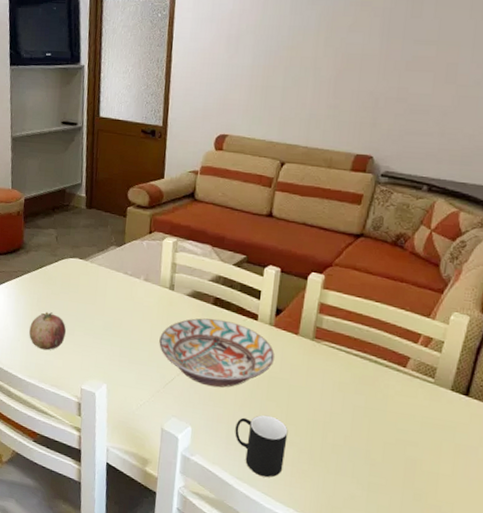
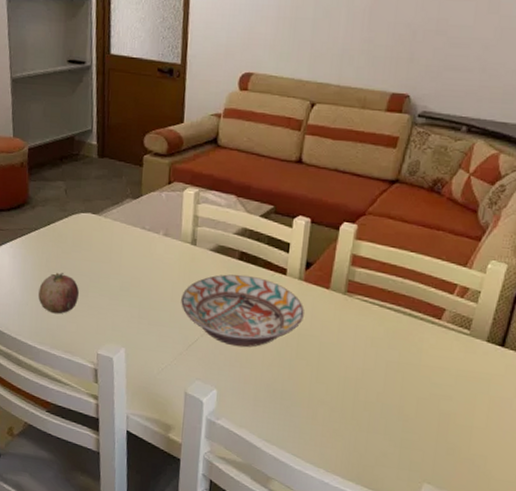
cup: present [235,415,288,478] -> none [263,374,319,439]

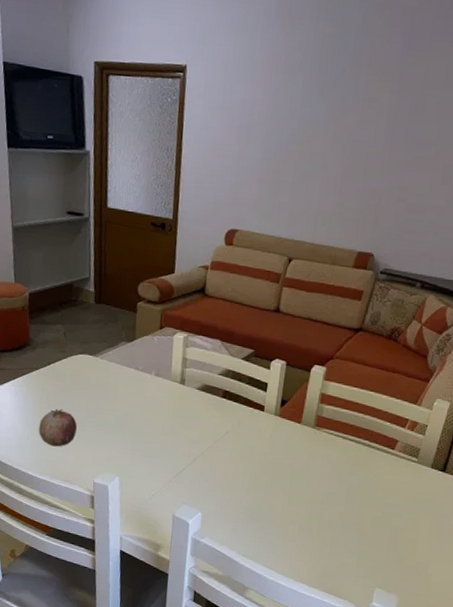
decorative bowl: present [181,274,304,348] -> none [170,410,279,475]

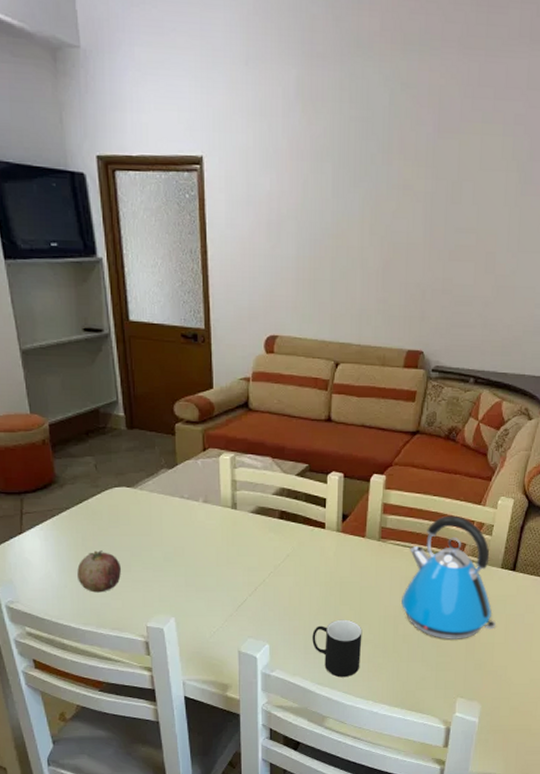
cup: none [241,497,290,553] -> present [312,619,362,678]
kettle: none [330,411,421,532] -> present [402,515,496,640]

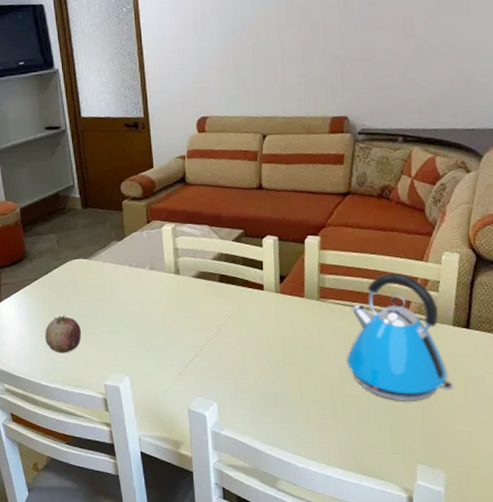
cup: present [312,619,362,678] -> none [258,379,309,438]

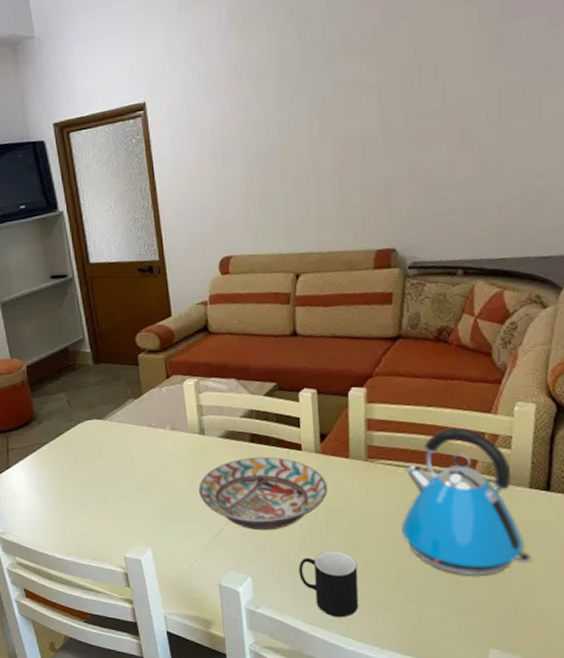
fruit: present [45,315,81,353] -> none [58,482,97,524]
decorative bowl: none [173,295,285,361] -> present [199,456,328,531]
cup: none [258,379,309,438] -> present [299,550,359,618]

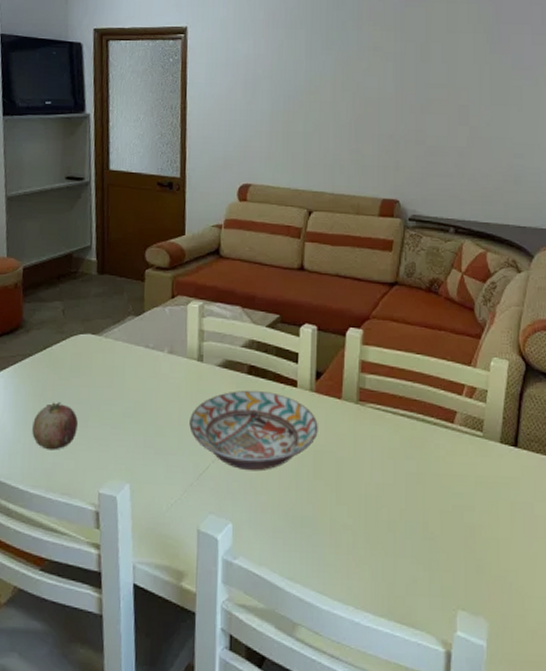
fruit: none [58,482,97,524] -> present [32,402,78,450]
cup: present [299,550,359,618] -> none [282,497,340,573]
kettle: present [401,427,532,576] -> none [385,377,499,531]

